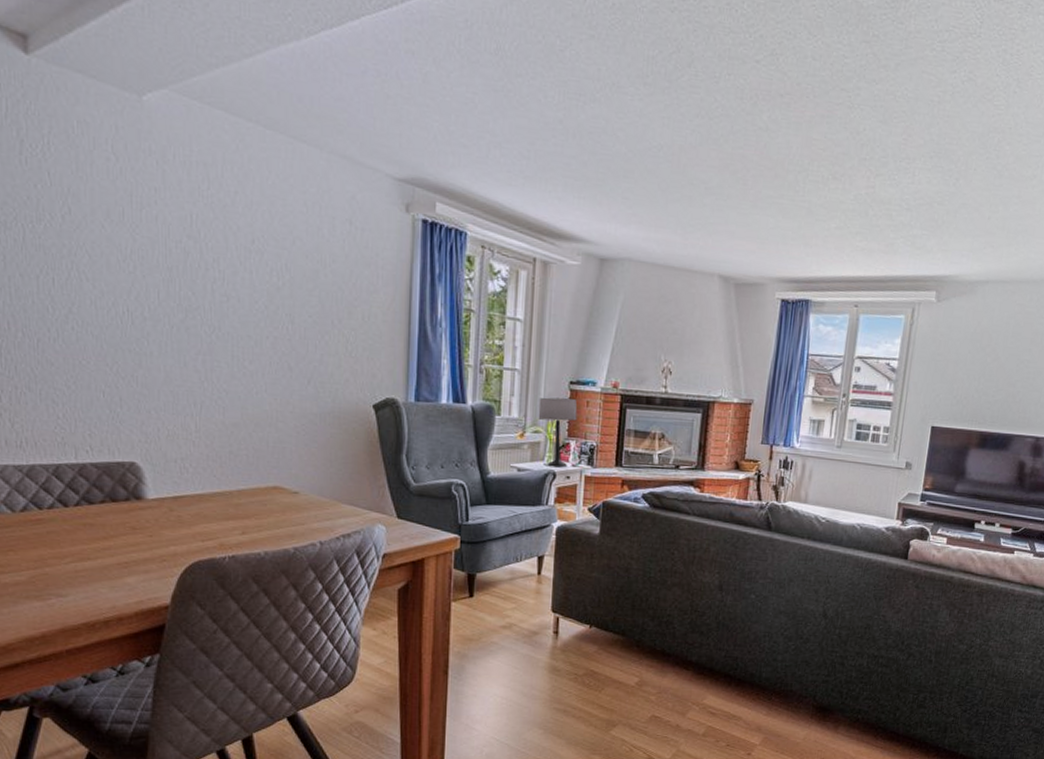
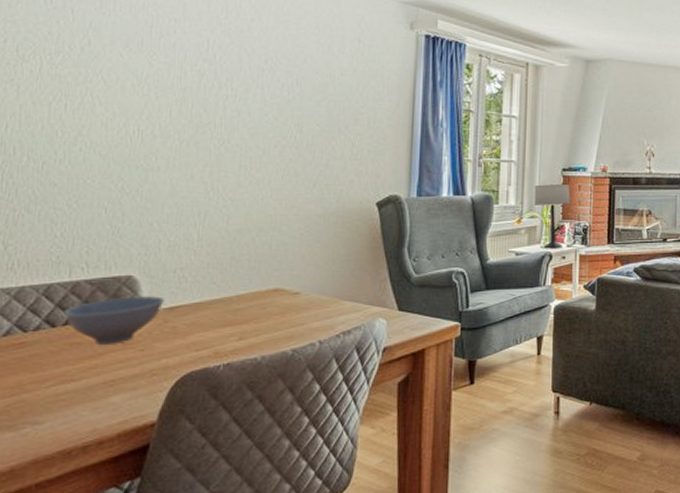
bowl: none [75,482,169,528] -> present [64,295,166,345]

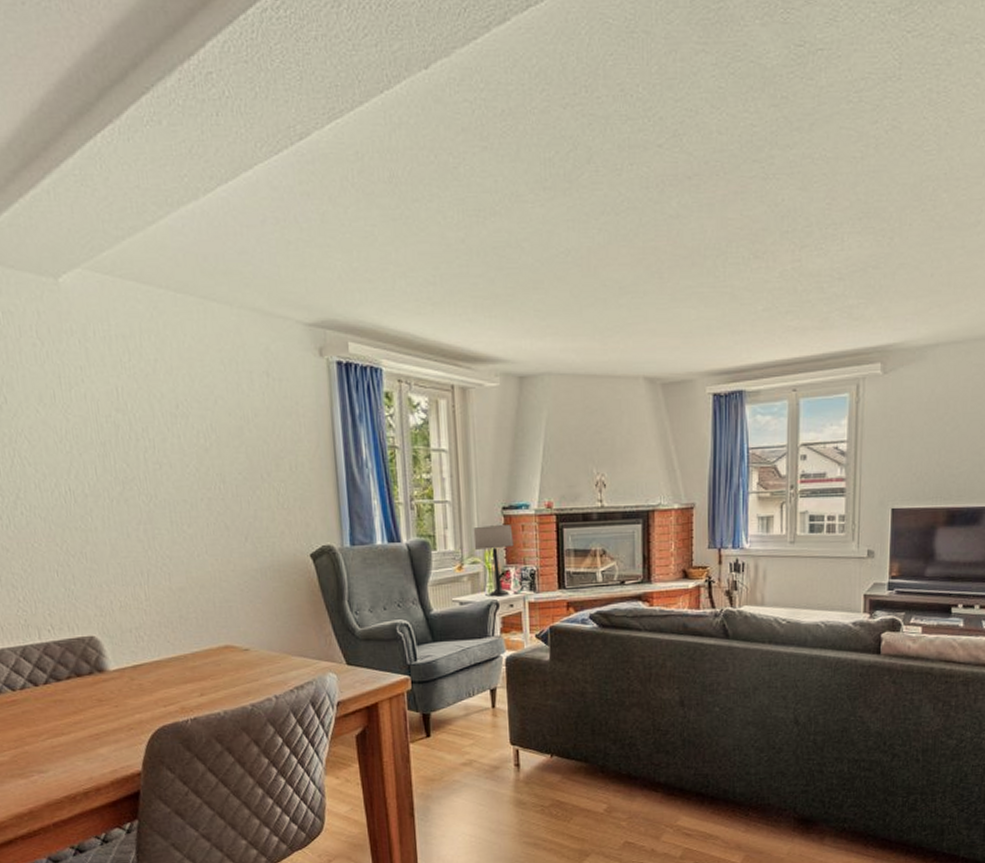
bowl: present [64,295,166,345] -> none [42,654,128,702]

